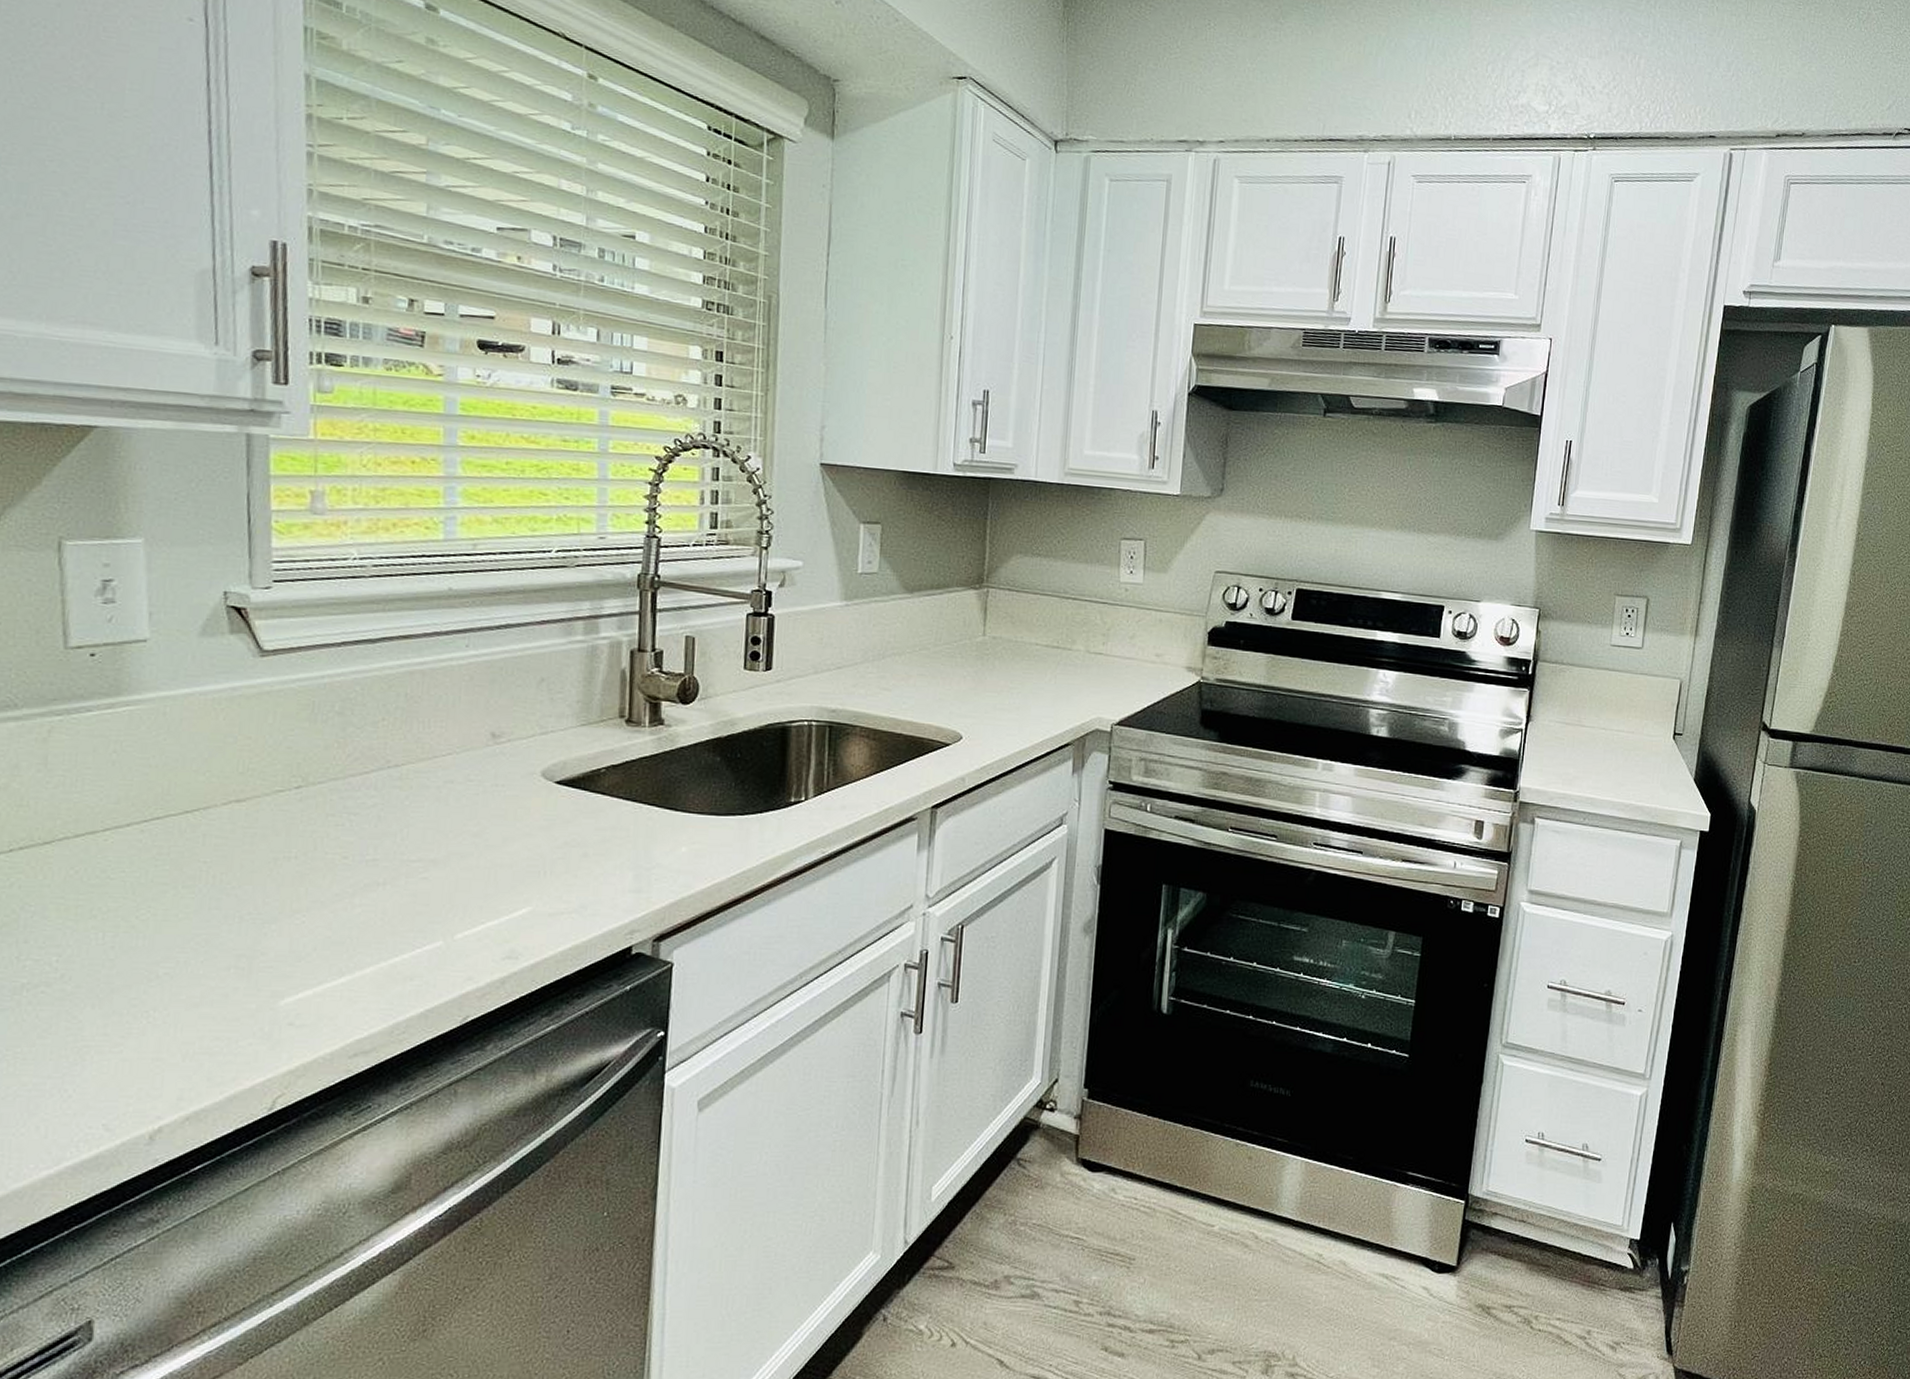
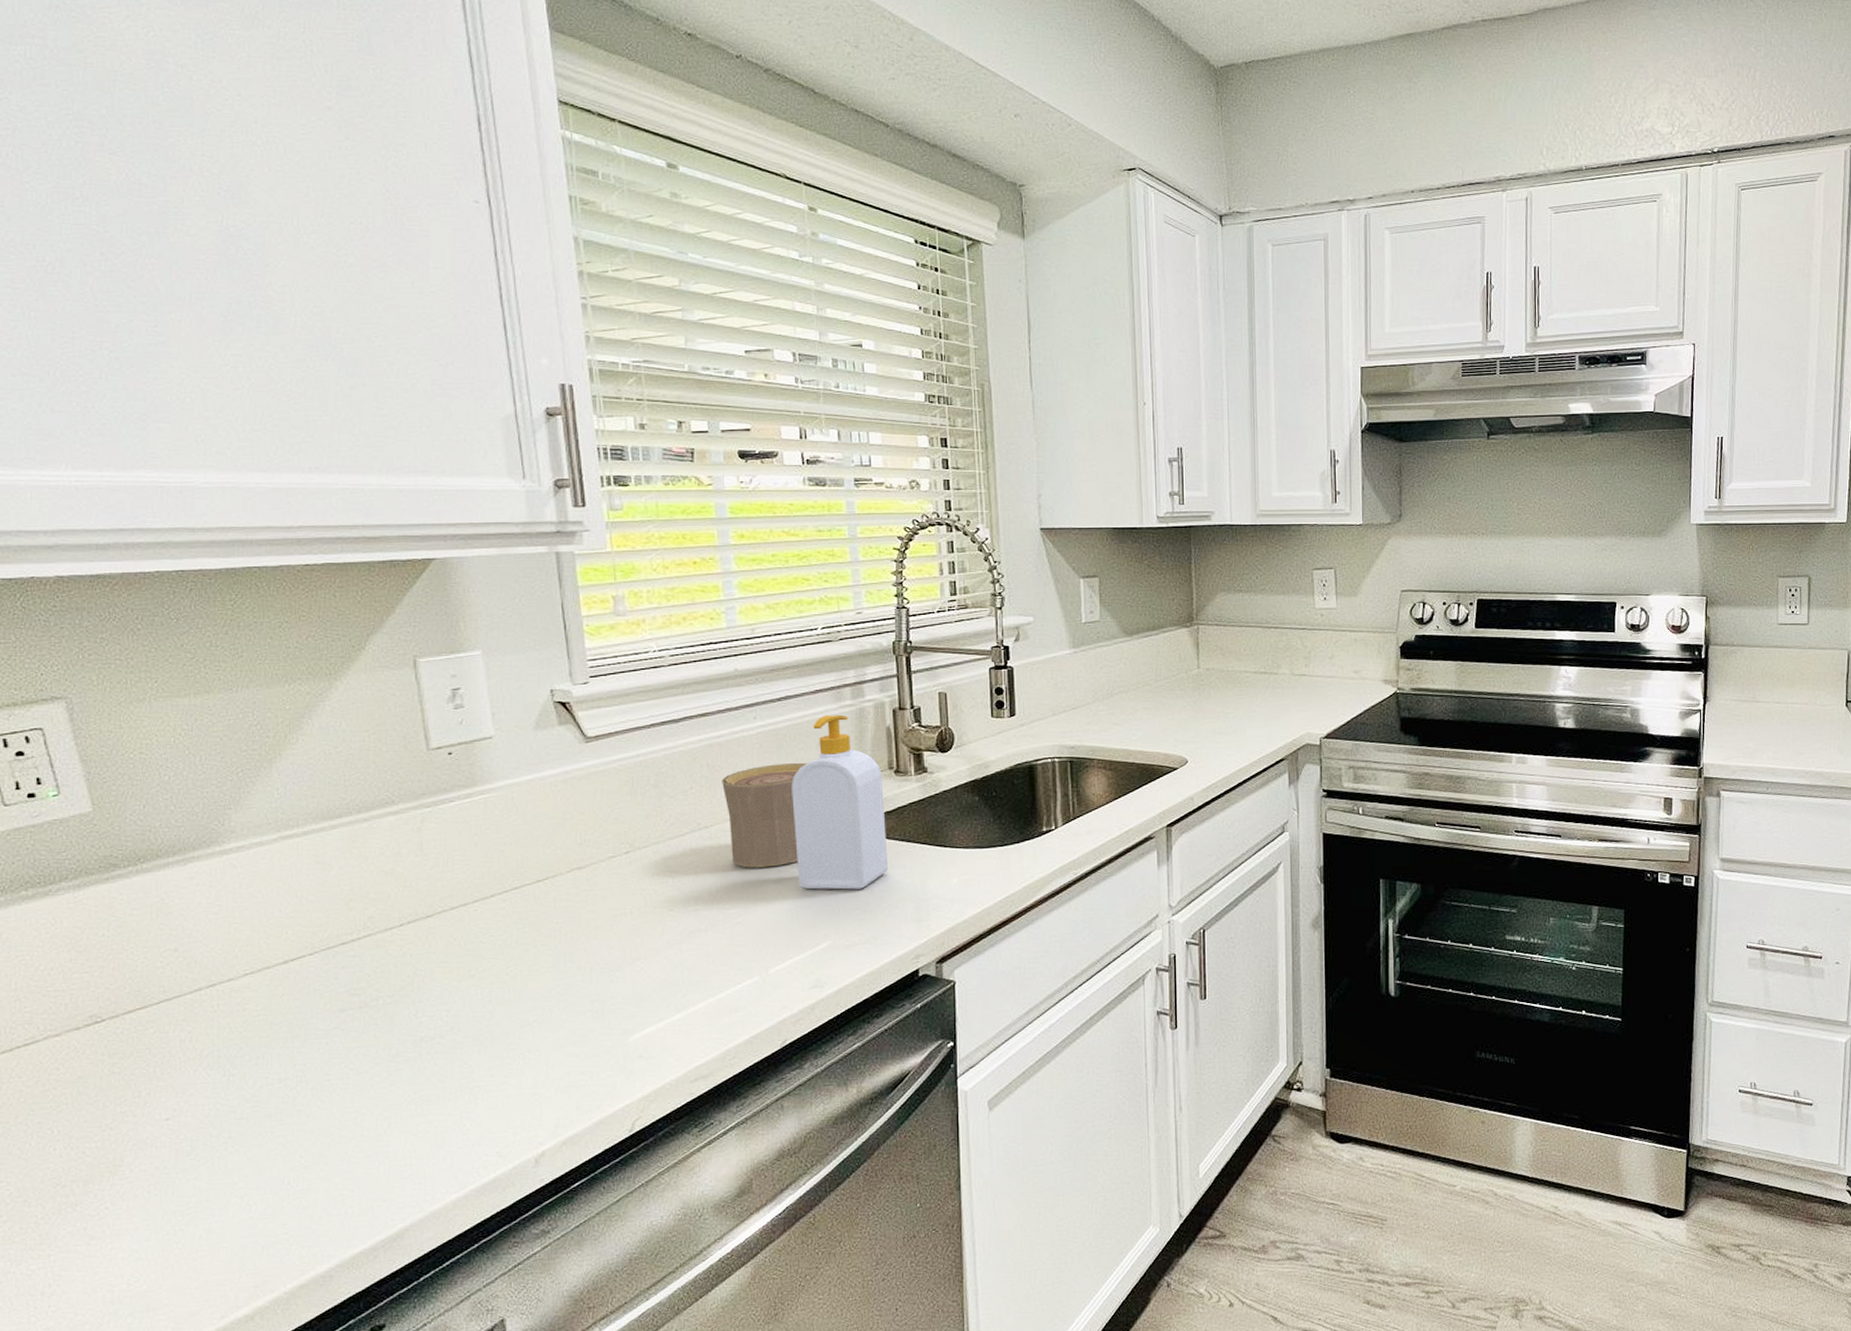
cup: none [420,700,525,818] -> present [722,762,808,868]
soap bottle: none [500,649,611,851] -> present [792,714,888,890]

